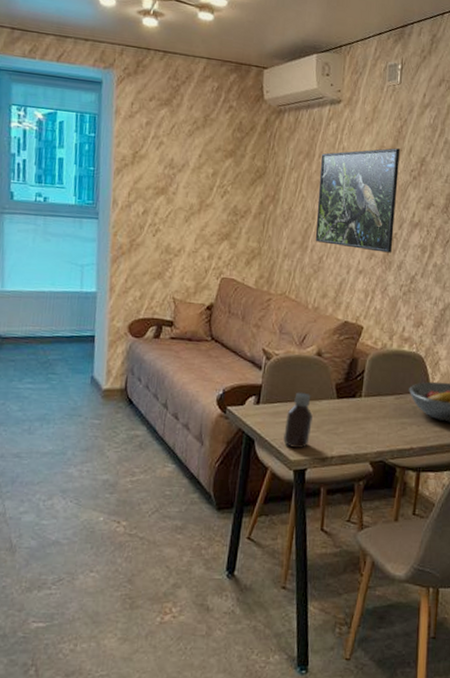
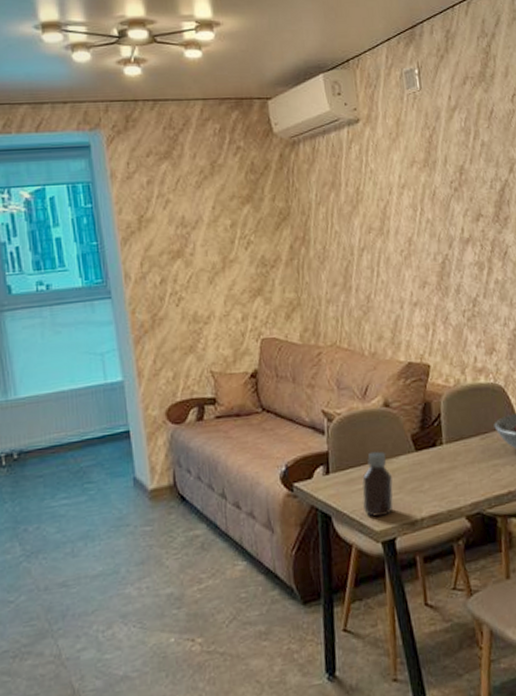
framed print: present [315,148,400,253] -> none [347,160,446,280]

